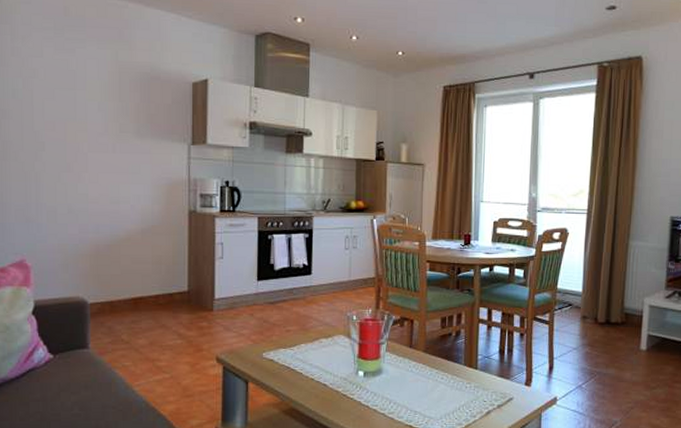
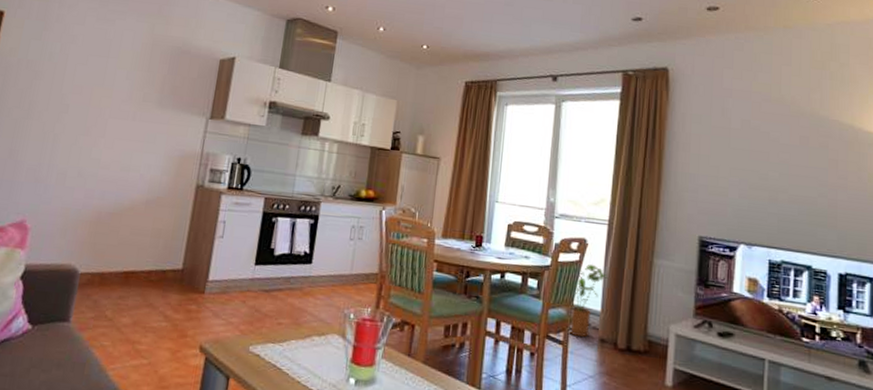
house plant: none [554,251,587,316] -> present [569,264,607,338]

